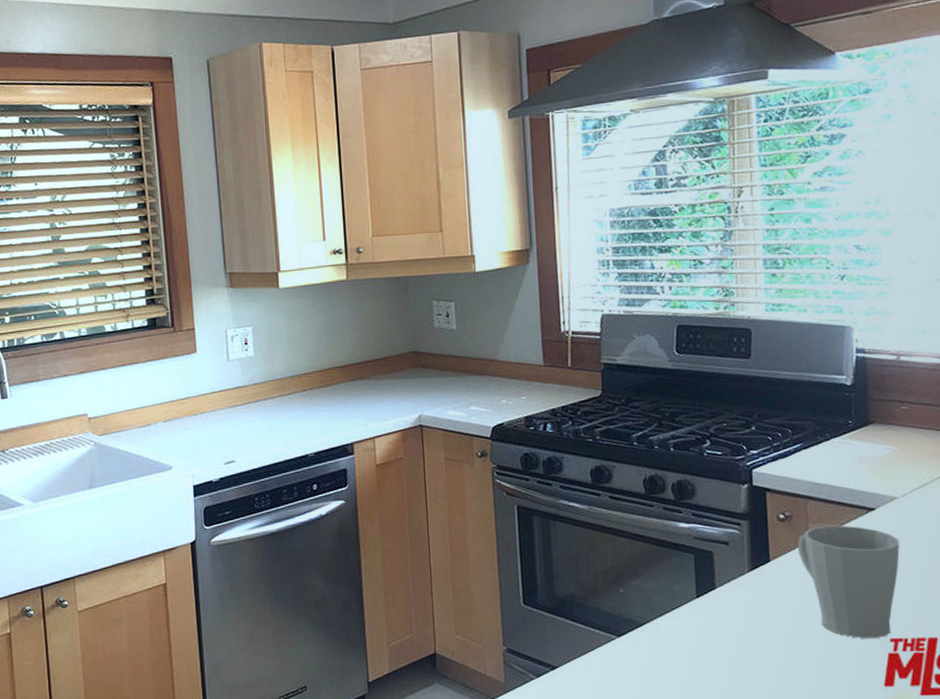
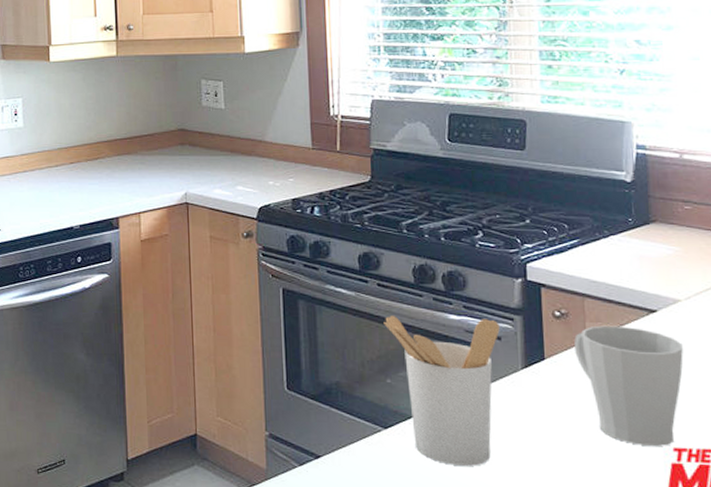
utensil holder: none [616,525,727,668] -> present [384,316,500,466]

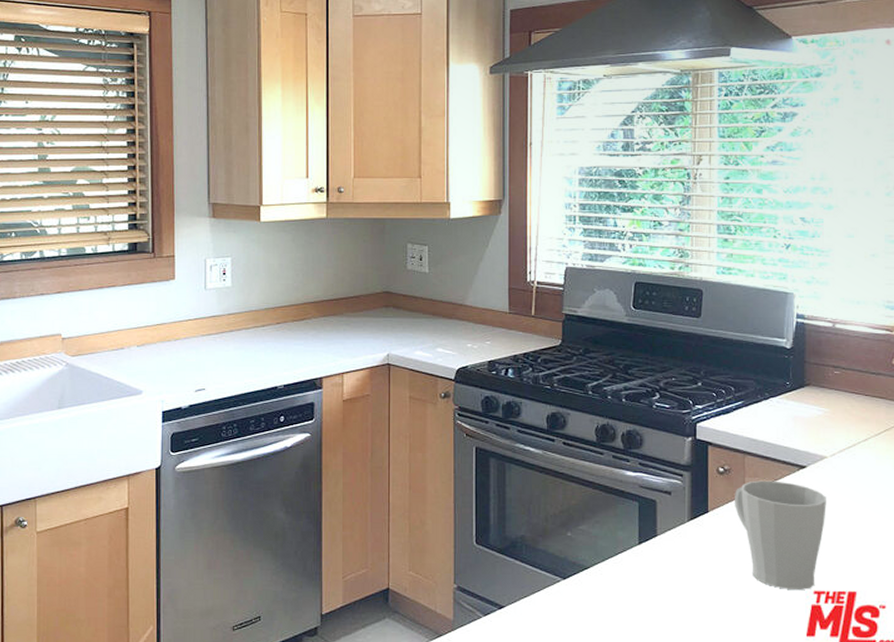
utensil holder: present [384,316,500,466] -> none [567,473,670,612]

